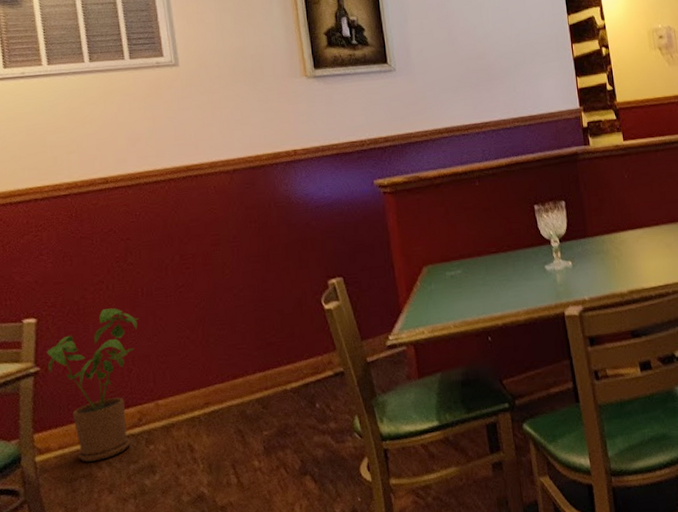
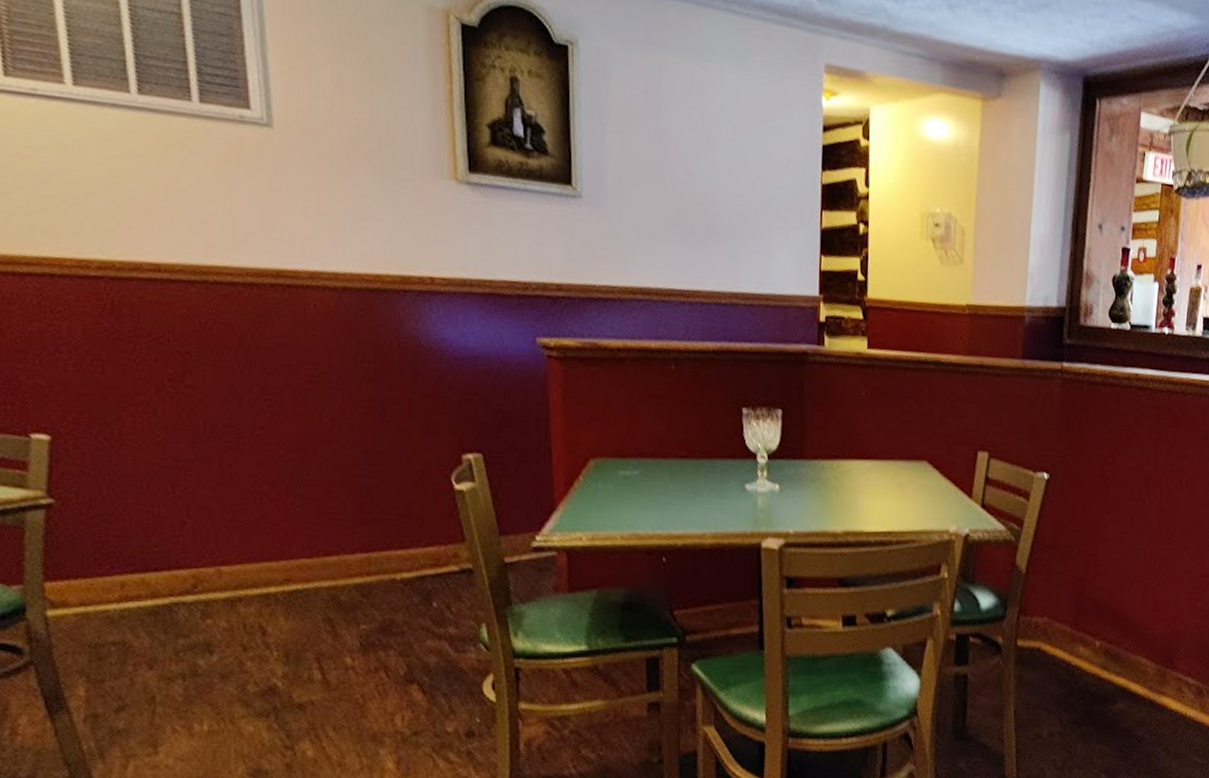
house plant: present [46,308,138,462] -> none [64,439,198,627]

